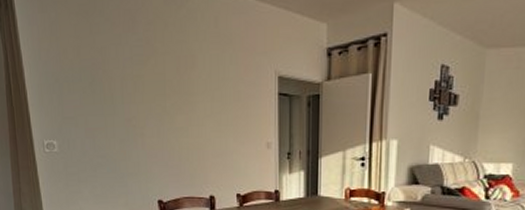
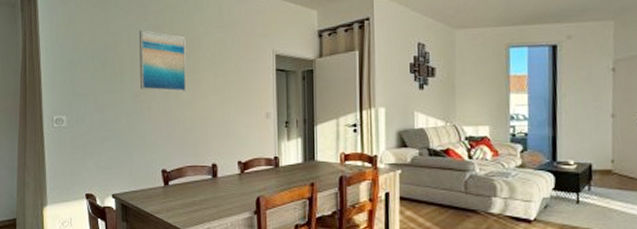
wall art: none [127,45,182,117] -> present [139,30,187,92]

